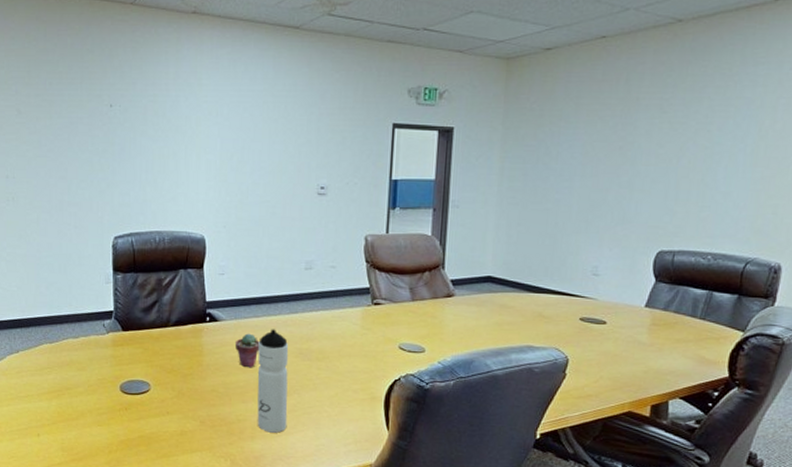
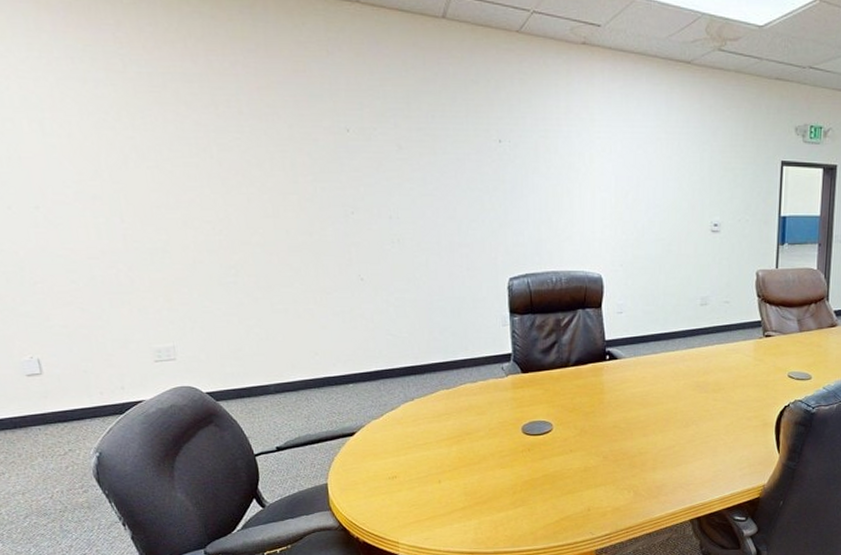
potted succulent: present [234,333,260,368] -> none [634,369,659,403]
water bottle: present [257,329,289,433] -> none [657,364,687,463]

